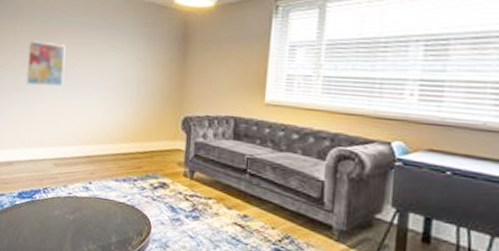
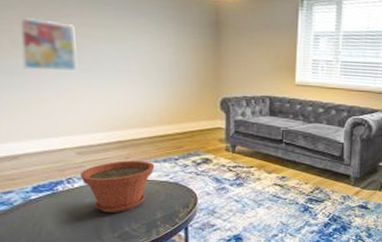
plant pot: none [53,176,115,230] -> present [79,160,155,213]

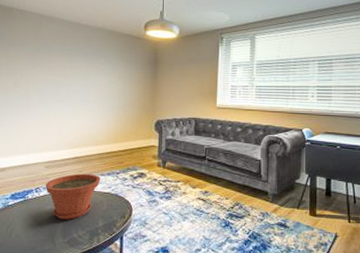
wall art: present [18,18,78,72] -> none [19,65,56,102]

